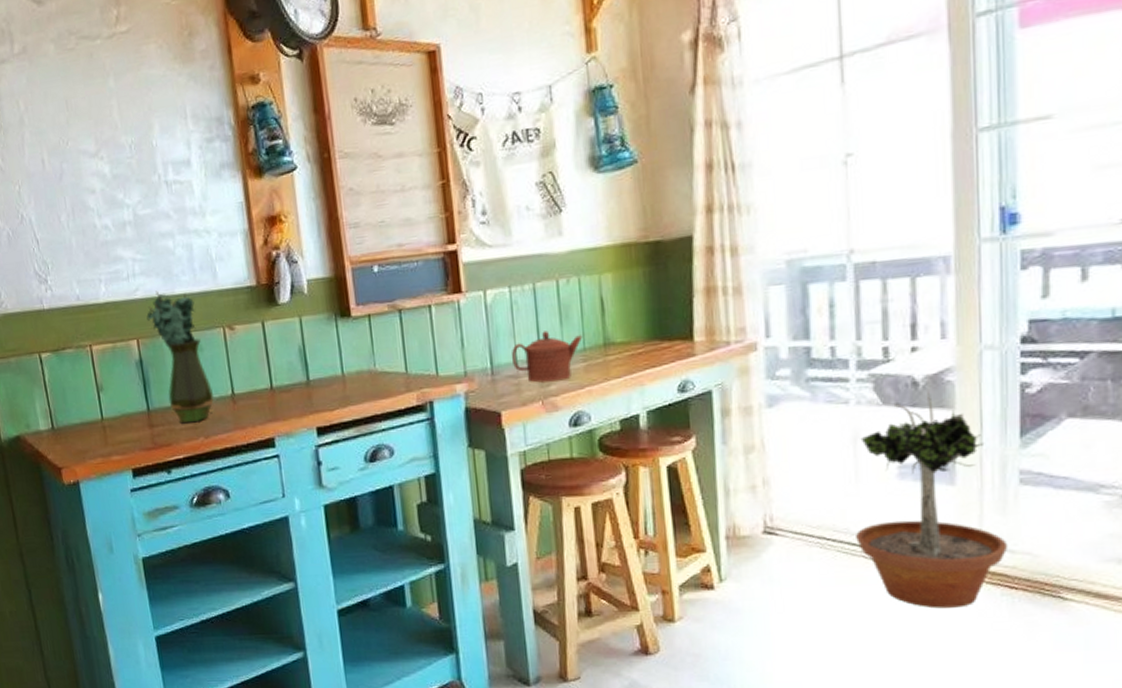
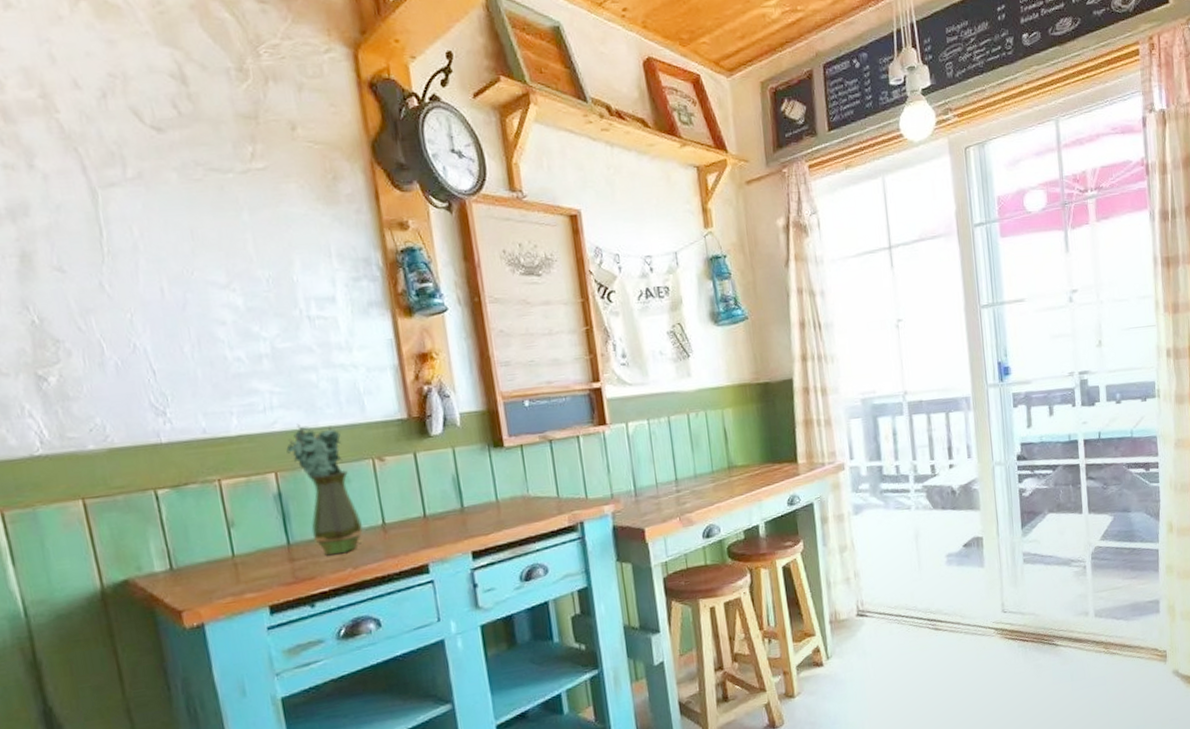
teapot: present [511,330,583,383] -> none [651,457,711,502]
potted tree: present [856,389,1009,609] -> none [920,495,1020,662]

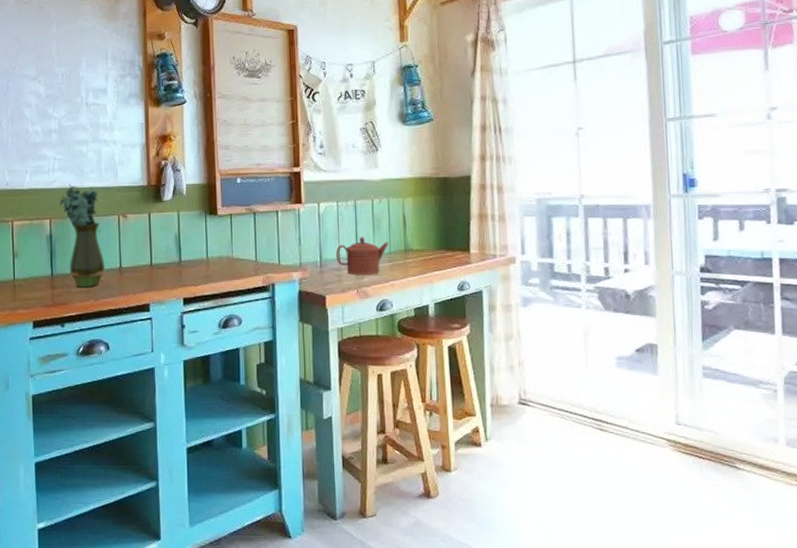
teapot: none [651,457,711,502] -> present [335,237,389,276]

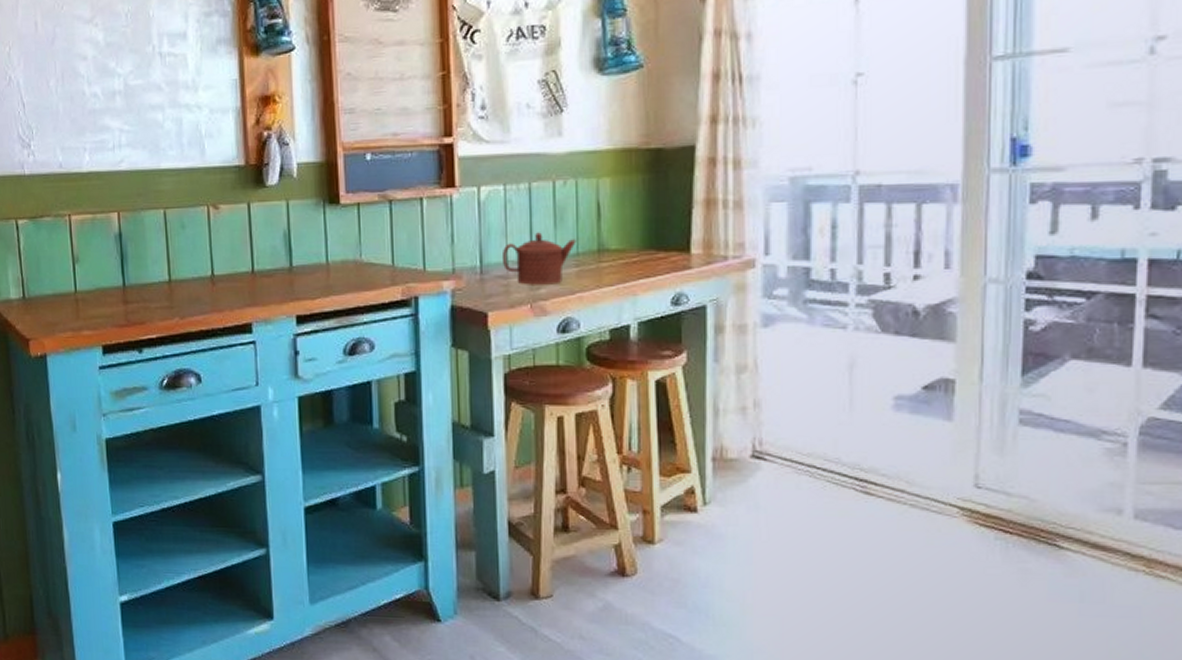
vase: present [59,183,105,288] -> none [129,164,192,302]

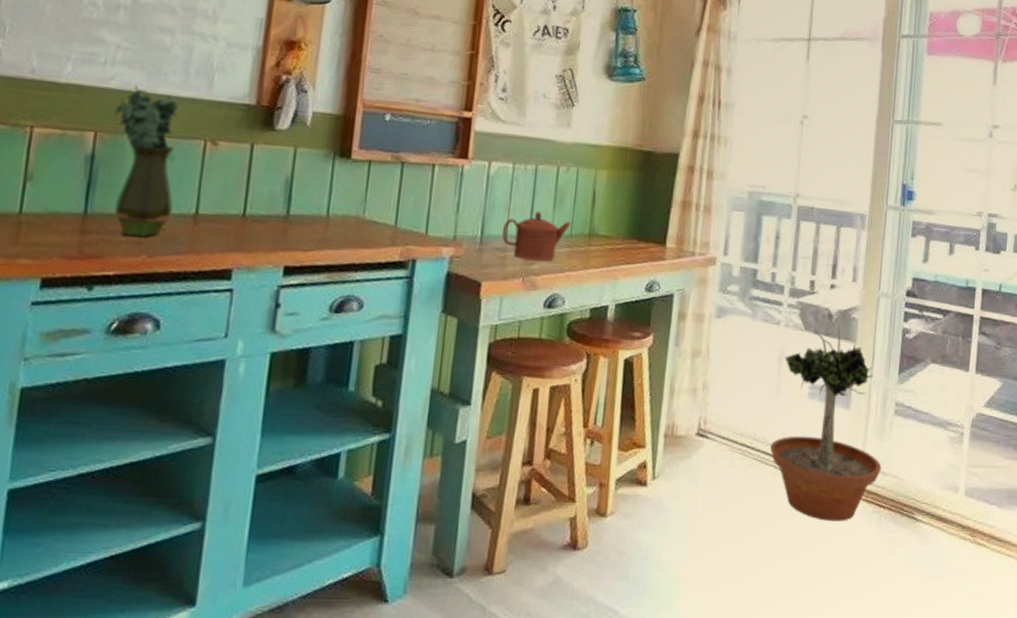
vase: none [129,164,192,302] -> present [114,85,178,237]
potted tree: none [847,319,1005,549] -> present [770,322,882,521]

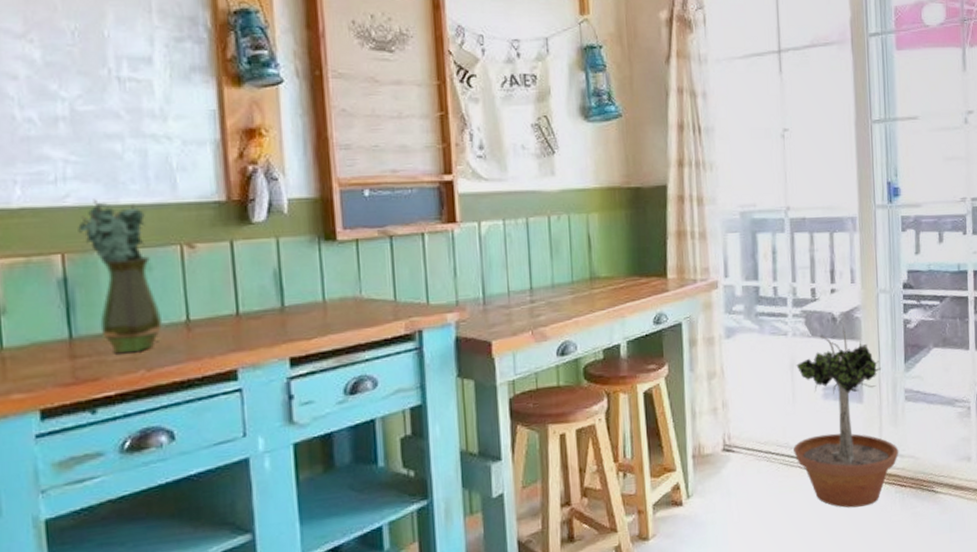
teapot: present [502,211,572,262] -> none [503,263,571,313]

